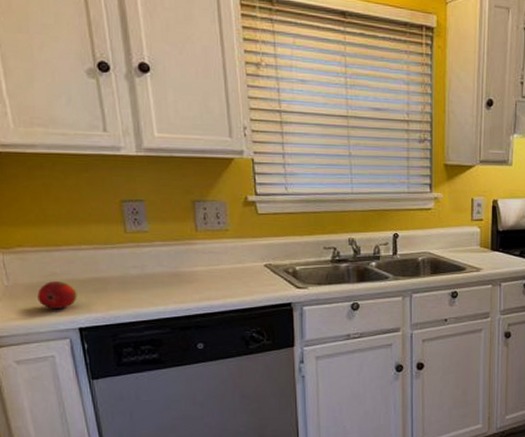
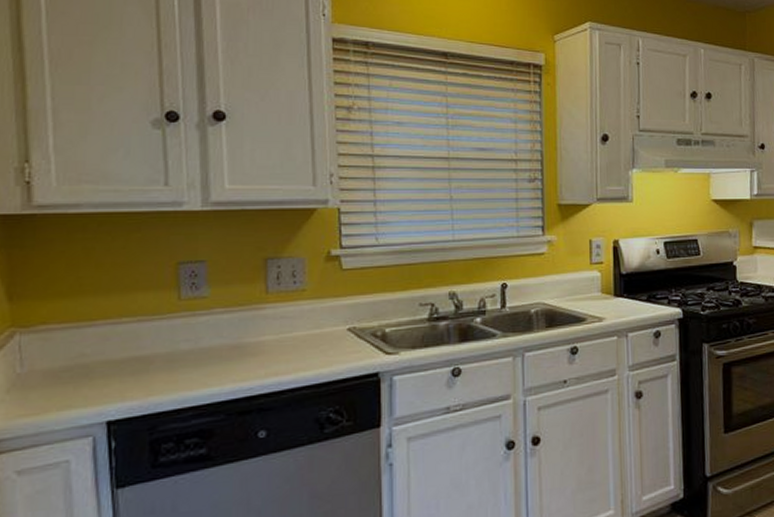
fruit: present [37,281,78,308] -> none [57,364,110,399]

